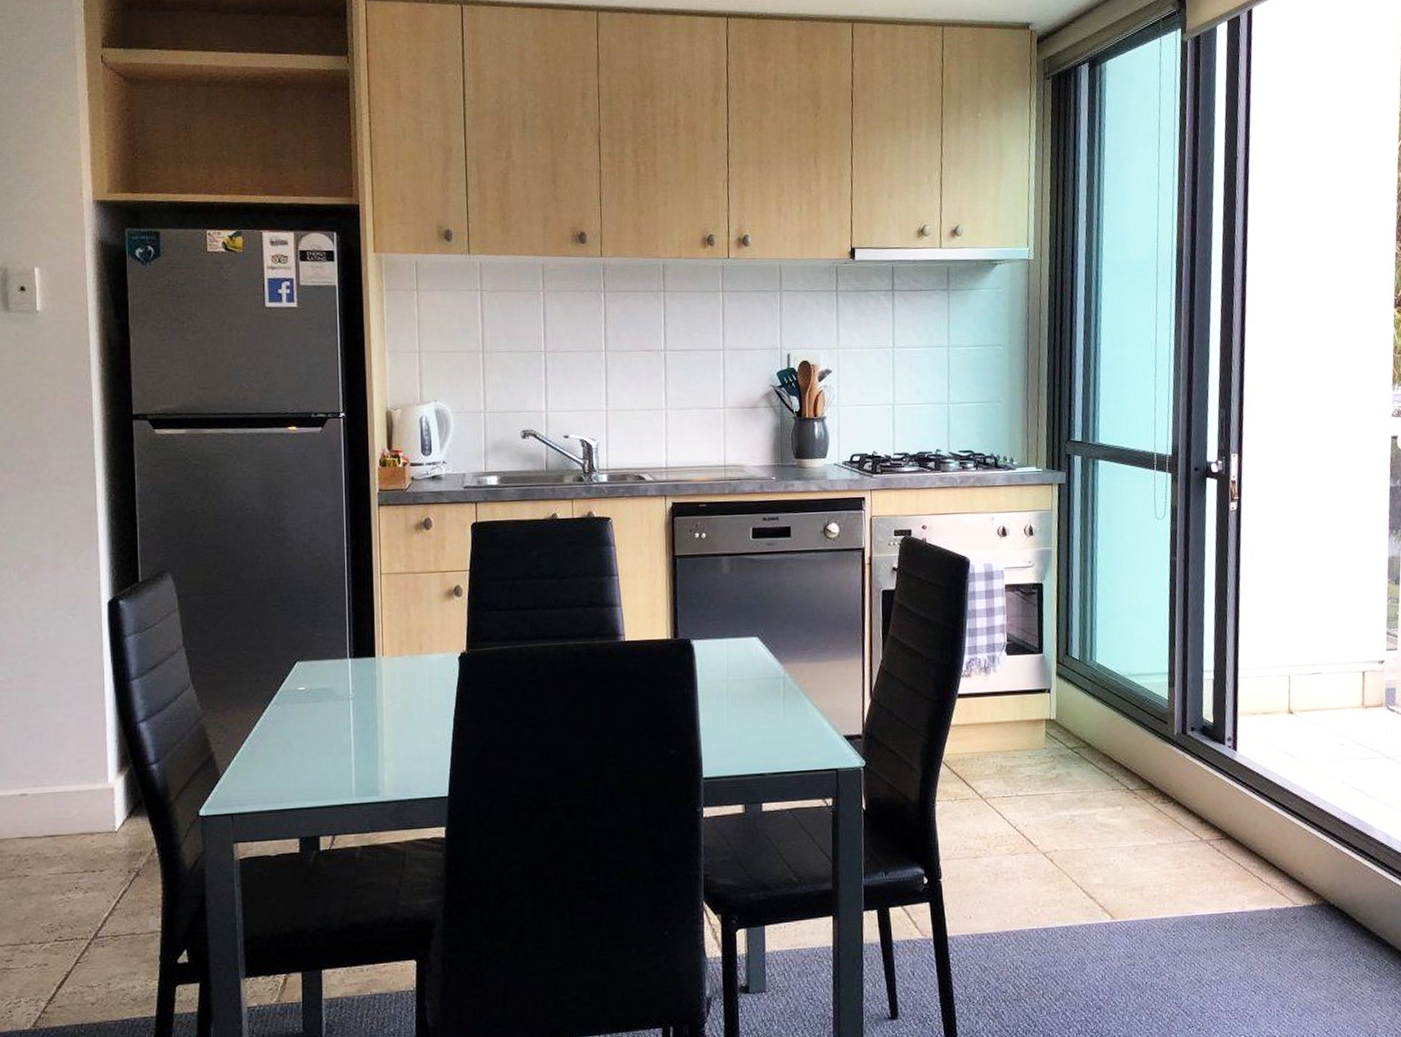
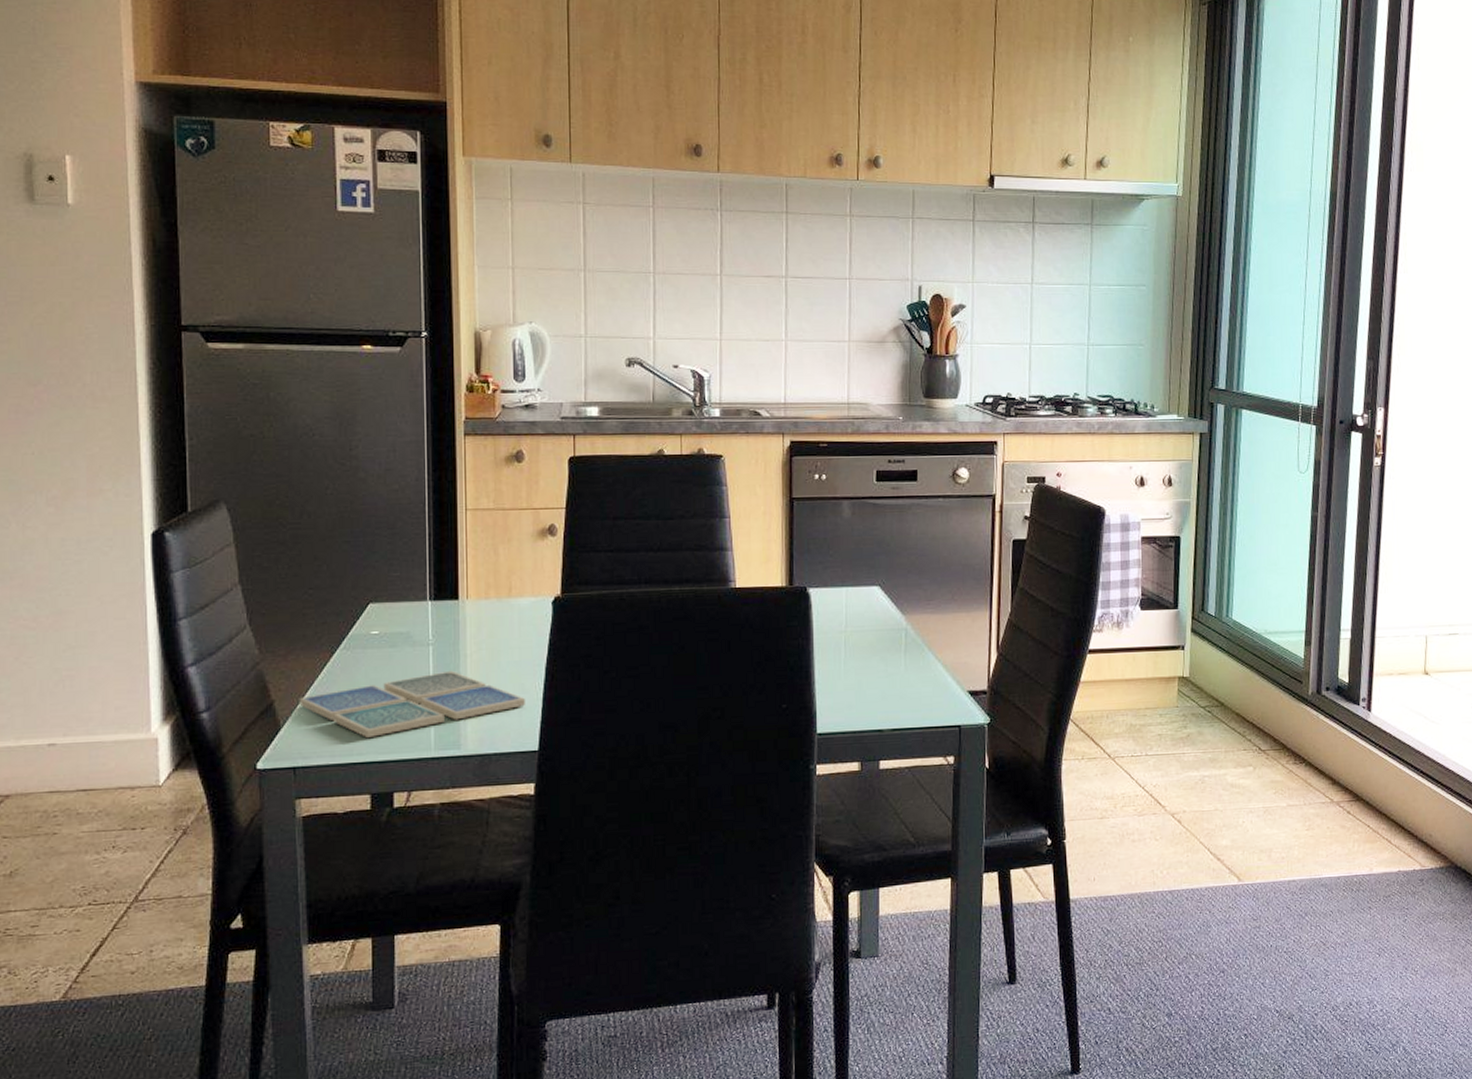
drink coaster: none [236,722,437,787] -> present [299,670,526,739]

